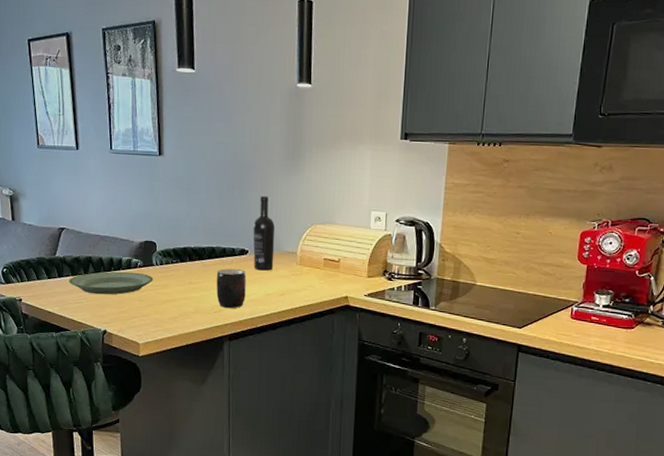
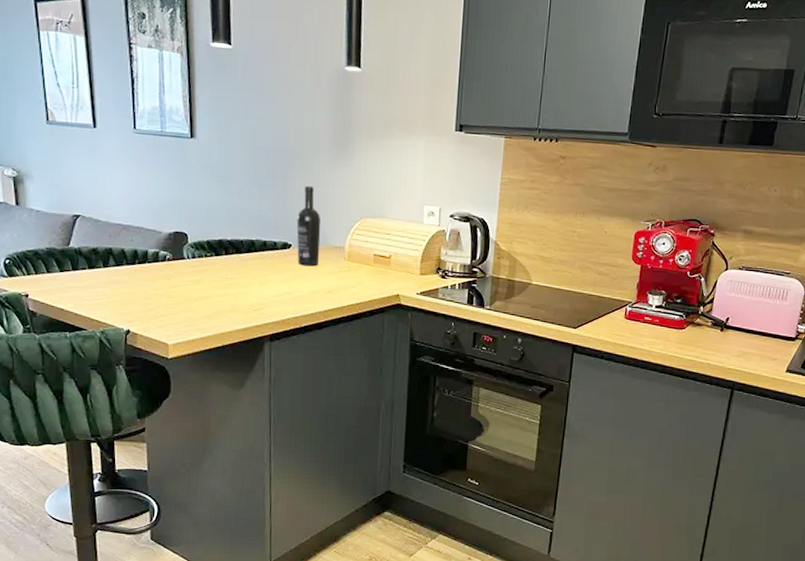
plate: present [69,271,153,295] -> none [85,264,184,291]
mug: present [216,269,246,308] -> none [255,263,289,306]

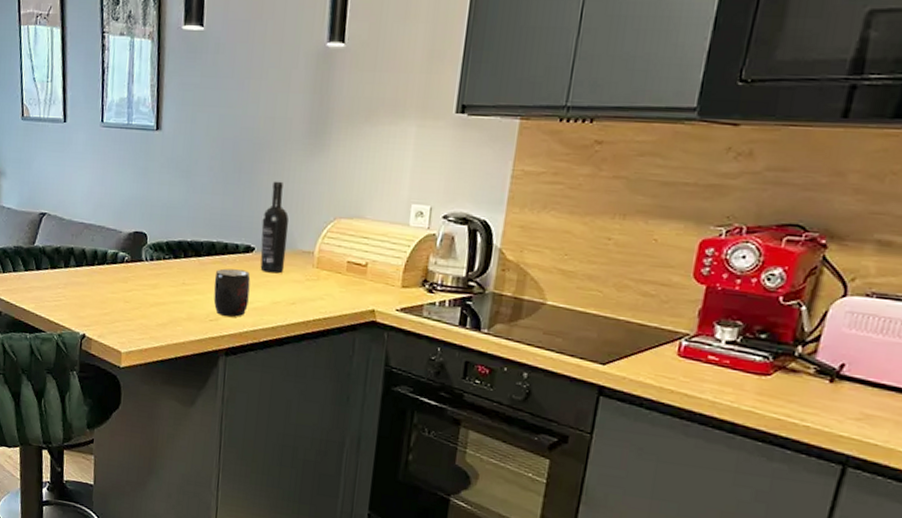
mug: none [255,263,289,306] -> present [213,268,251,317]

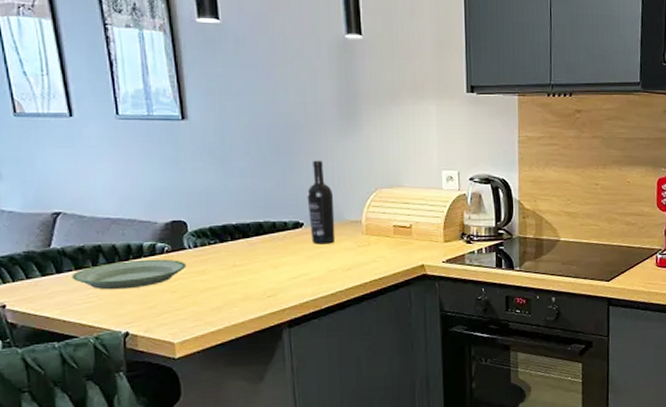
plate: none [47,266,142,294] -> present [71,259,187,290]
mug: present [213,268,251,317] -> none [266,245,305,290]

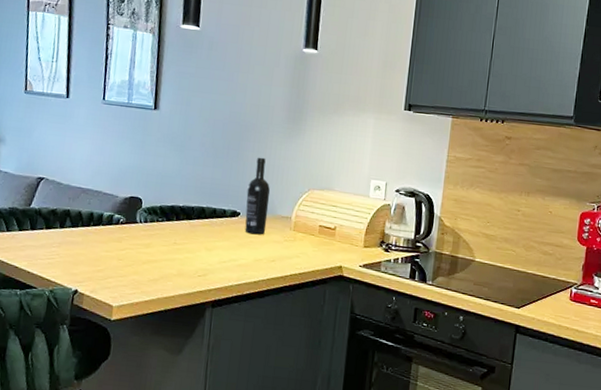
plate: present [71,259,187,290] -> none [41,226,136,252]

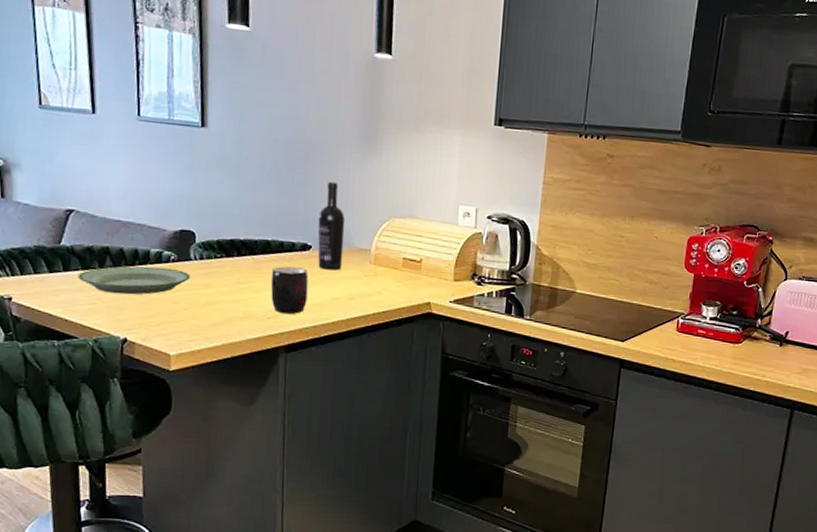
plate: none [41,226,136,252] -> present [77,266,191,295]
mug: none [202,230,236,273] -> present [270,266,309,314]

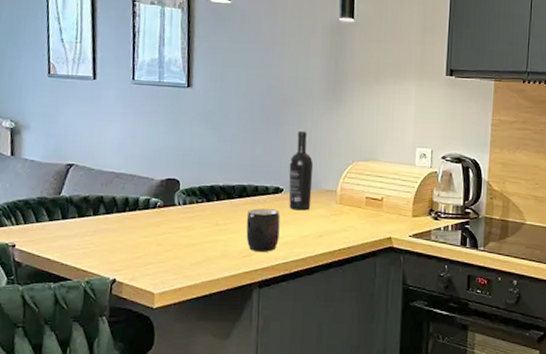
plate: present [77,266,191,295] -> none [74,212,175,239]

